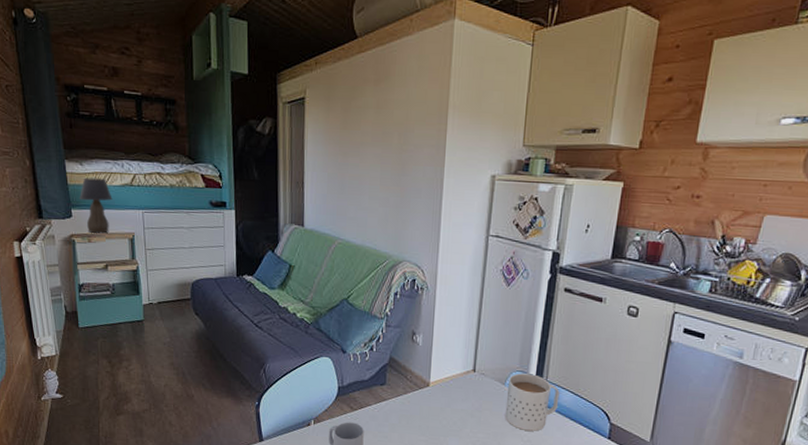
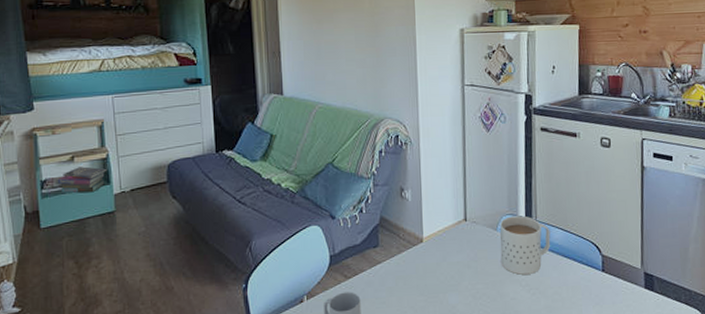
table lamp: present [79,177,113,233] -> none [41,66,79,124]
books: none [93,275,136,301] -> present [57,166,106,193]

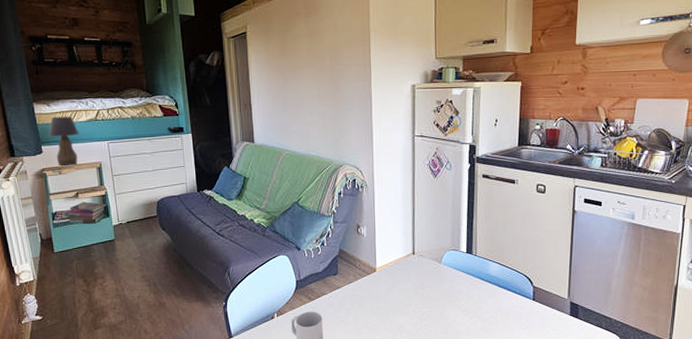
table lamp: none [41,66,79,124] -> present [48,115,79,165]
mug: present [500,216,551,275] -> none [443,251,488,301]

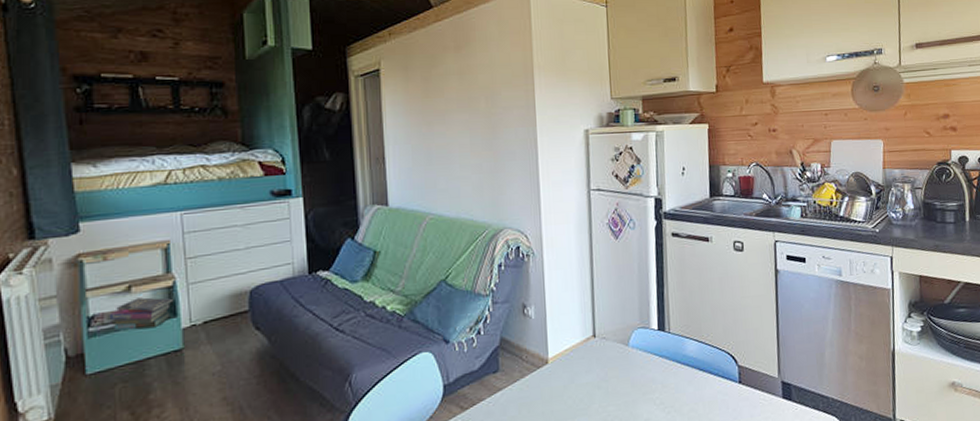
table lamp: present [48,115,79,165] -> none [90,179,139,248]

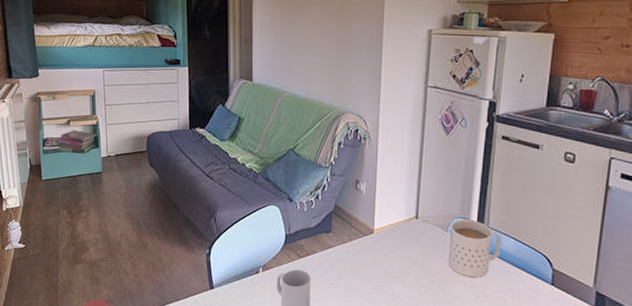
mug: none [631,328,686,393] -> present [448,219,501,278]

